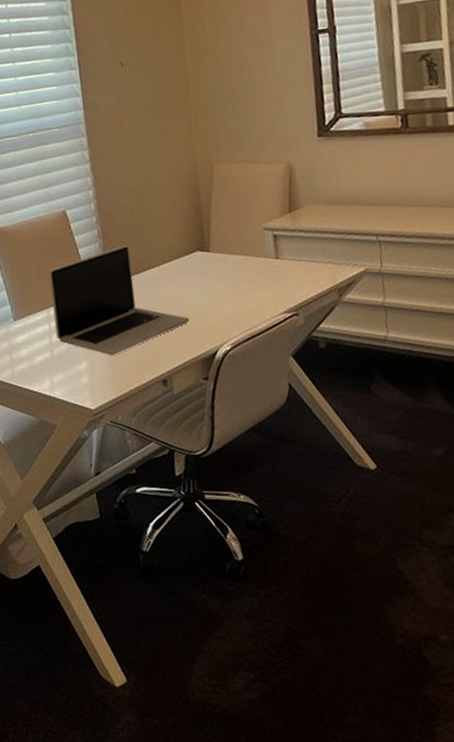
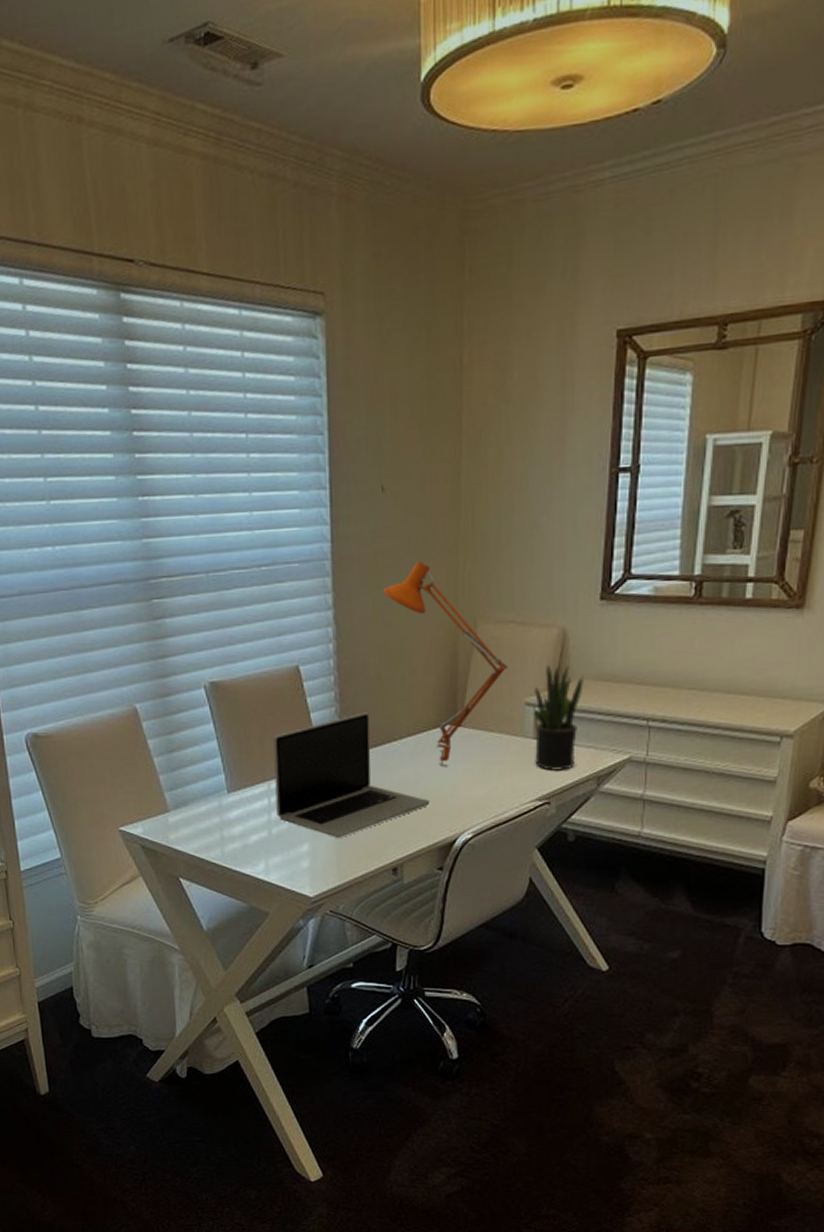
desk lamp: none [130,118,245,288] -> present [383,560,508,766]
potted plant: none [270,194,316,286] -> present [535,664,584,771]

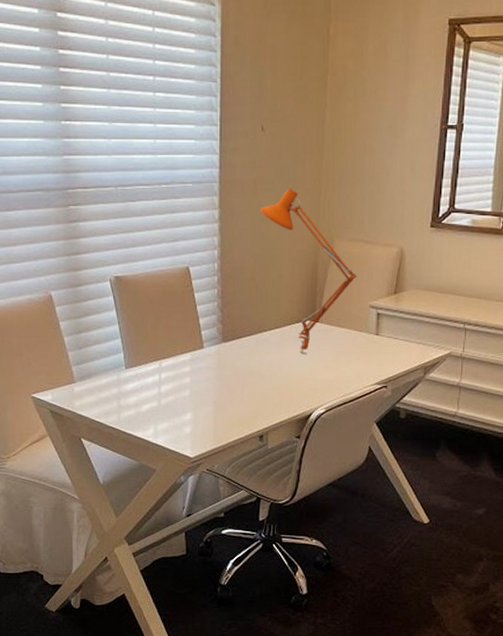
laptop: present [273,712,429,838] -> none [165,307,291,409]
potted plant: present [535,664,584,771] -> none [376,276,416,361]

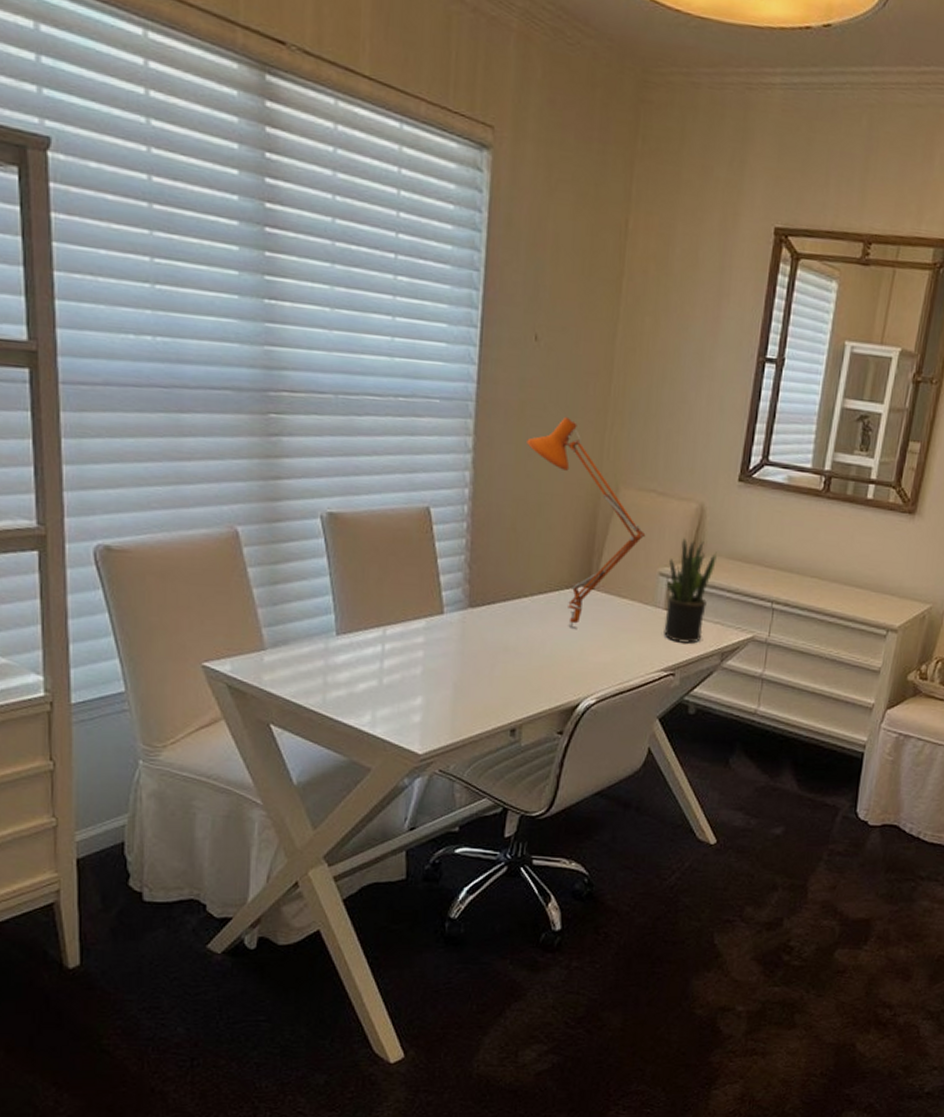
potted plant: none [376,276,416,361] -> present [664,537,717,643]

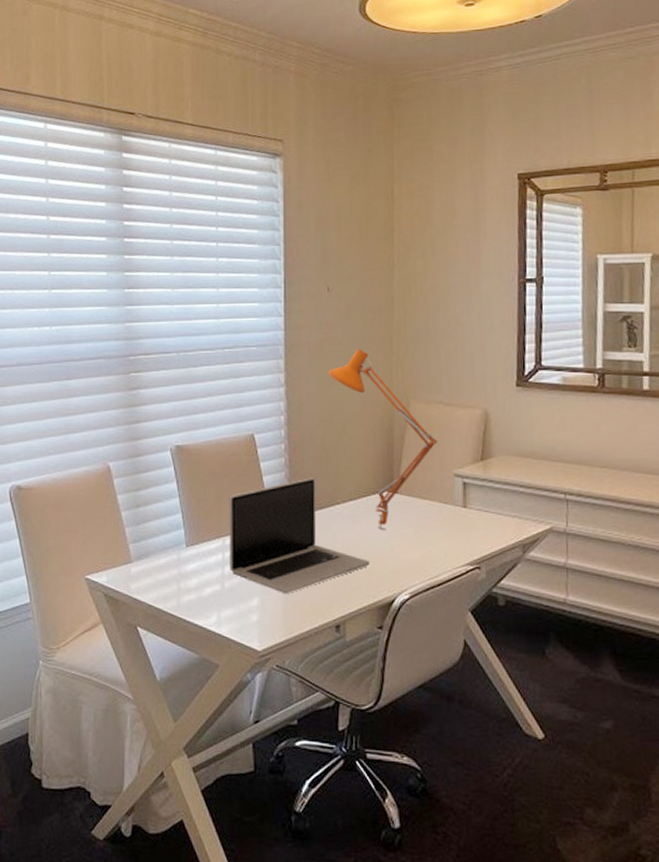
laptop: none [390,564,555,693] -> present [229,477,369,593]
potted plant: present [664,537,717,643] -> none [462,440,506,537]

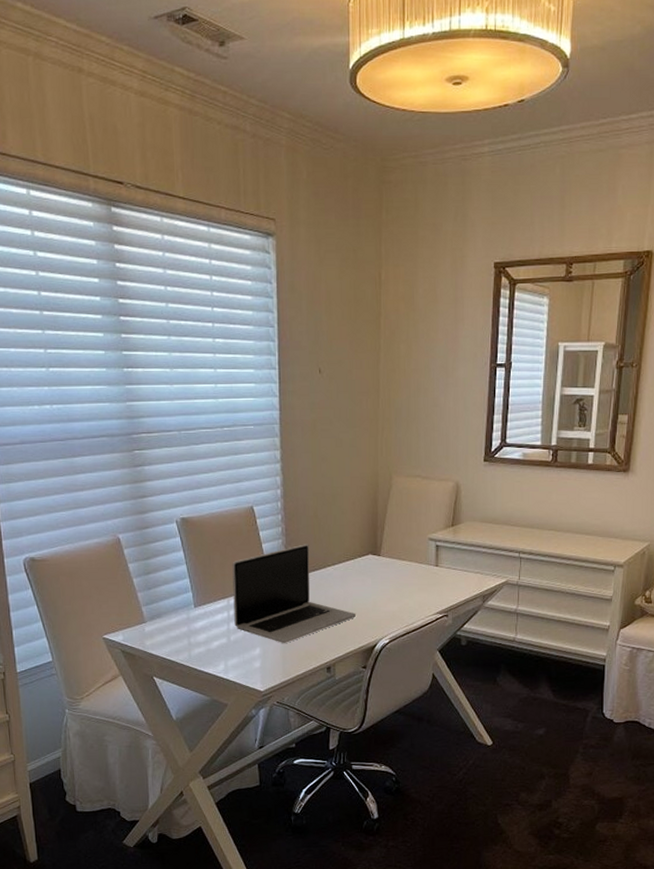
desk lamp: present [328,348,438,530] -> none [320,427,416,587]

